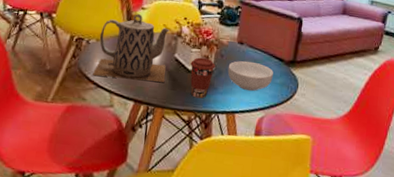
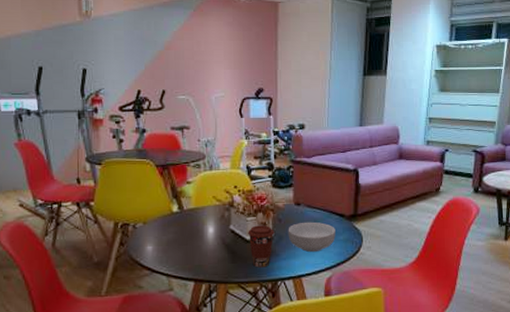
teapot: present [92,14,170,82] -> none [145,189,224,262]

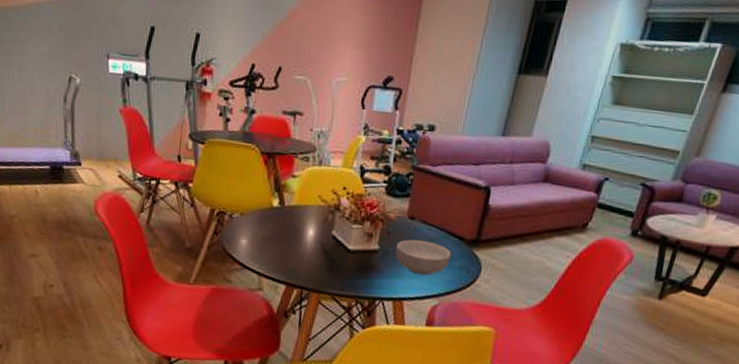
coffee cup: present [248,225,275,268] -> none [350,235,381,283]

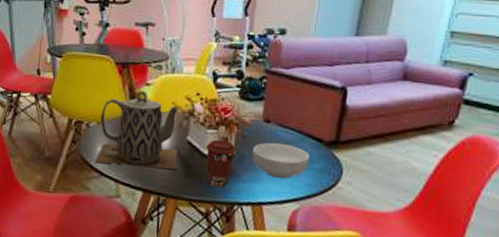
teapot: none [238,183,326,264] -> present [95,91,180,169]
coffee cup: none [350,235,381,283] -> present [206,139,237,188]

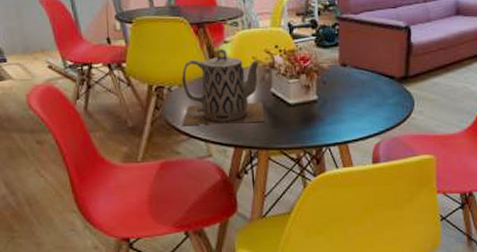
coffee cup: present [206,139,237,188] -> none [290,88,319,133]
cereal bowl: present [252,142,310,179] -> none [333,84,385,116]

